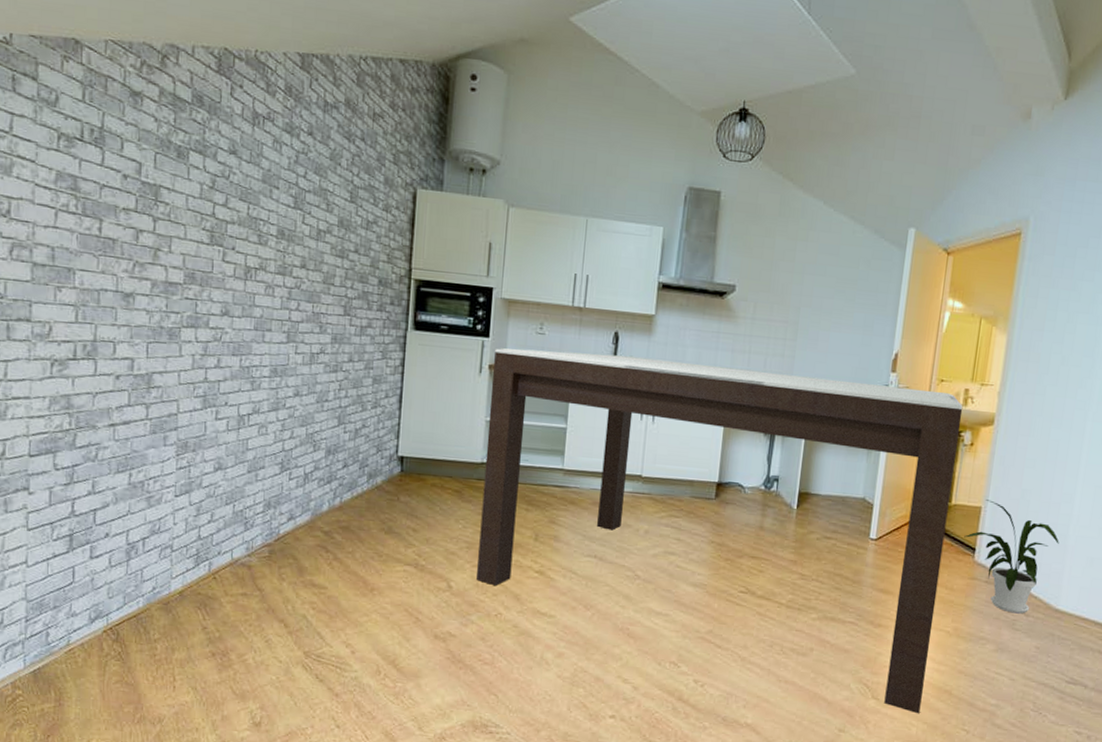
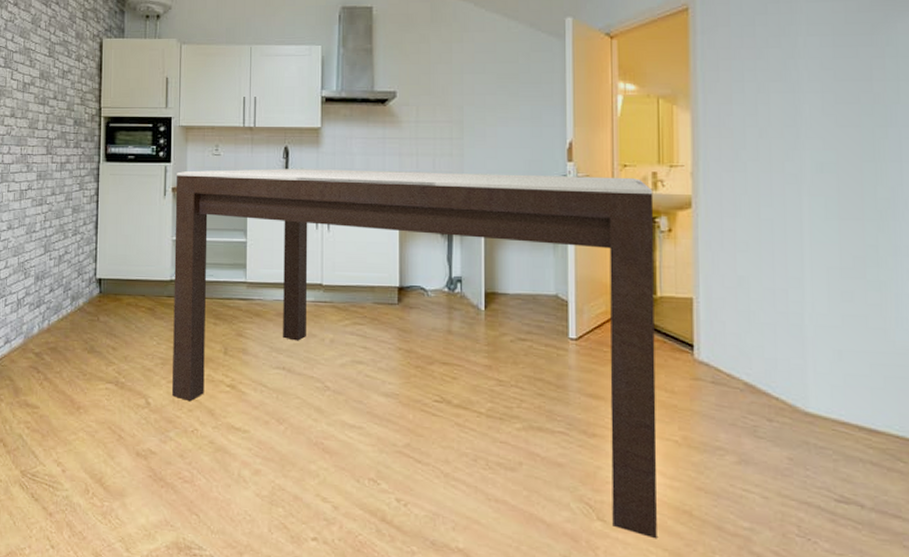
house plant: present [964,500,1059,614] -> none [677,289,794,419]

